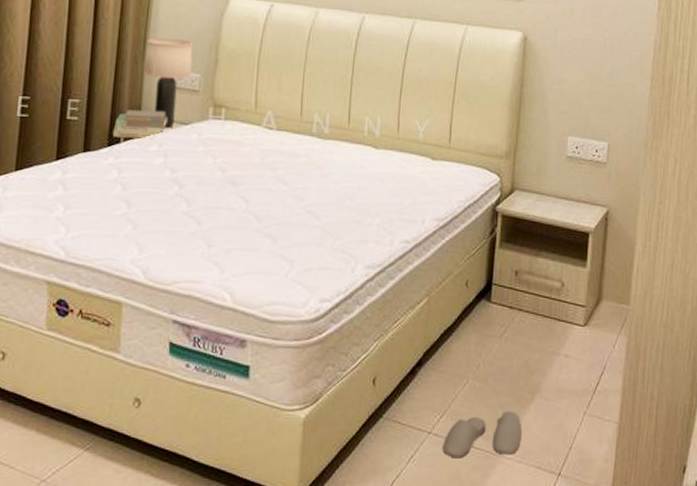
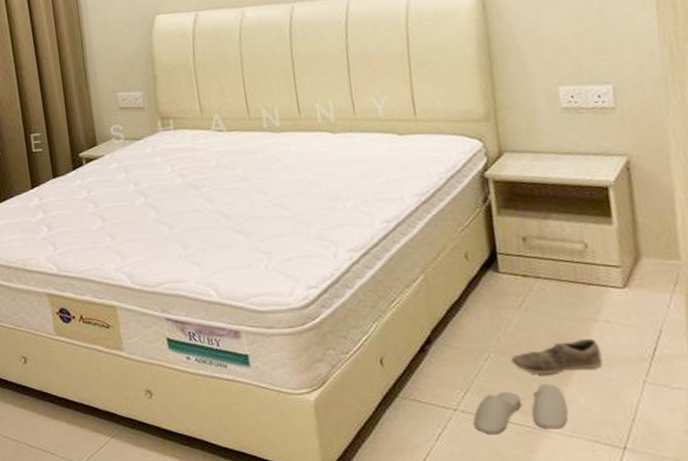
books: present [112,110,168,139] -> none [74,131,121,161]
table lamp: present [143,37,193,129] -> none [87,63,135,147]
shoe: none [484,371,557,403] -> present [510,339,603,375]

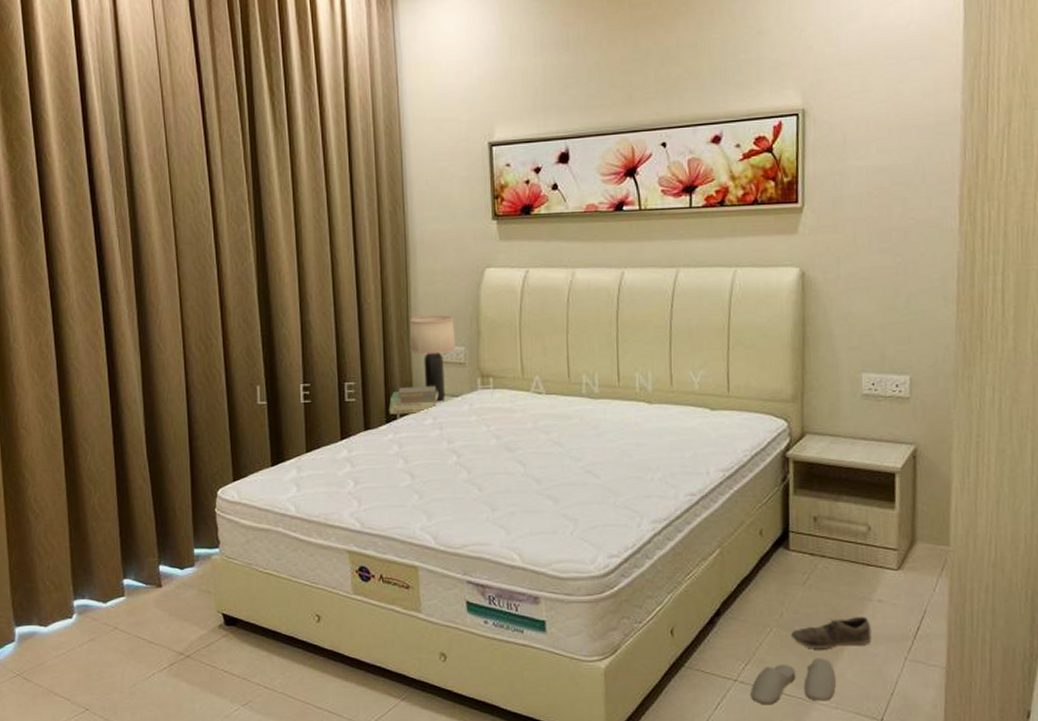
books: none [74,131,121,161] -> present [388,386,439,414]
table lamp: none [87,63,135,147] -> present [409,315,457,402]

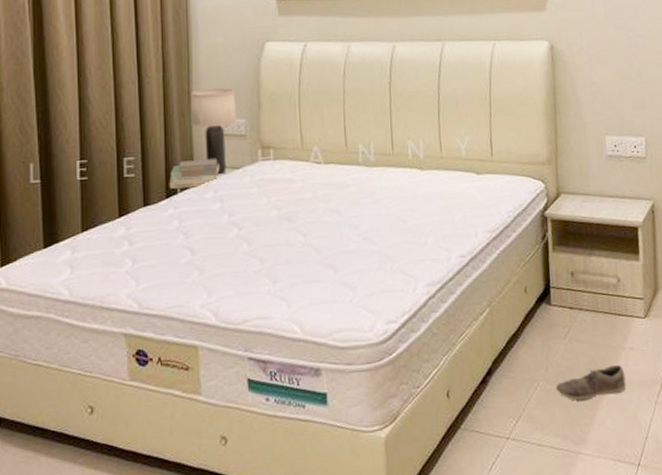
slippers: present [750,658,836,705] -> none [522,408,597,461]

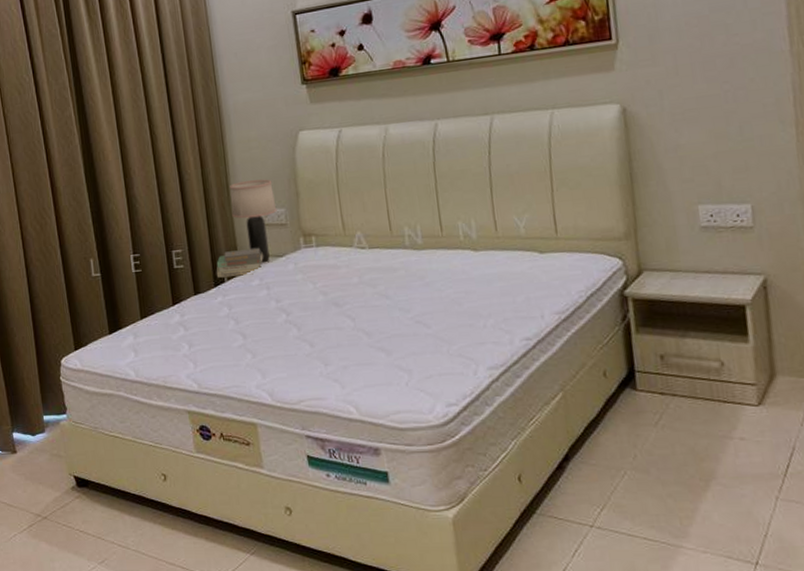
shoe: present [555,365,626,401] -> none [646,456,737,492]

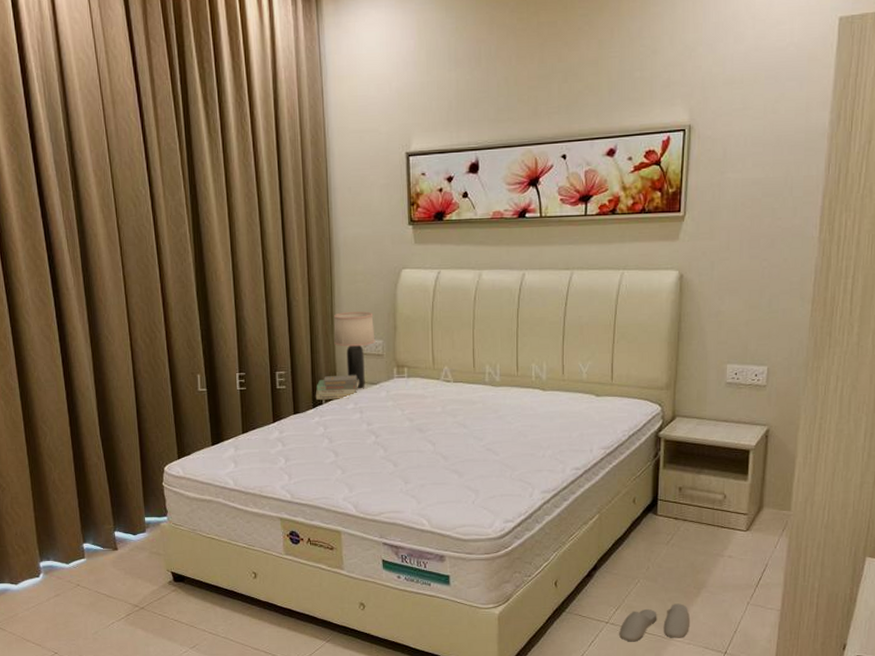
slippers: none [609,500,702,551] -> present [619,603,690,642]

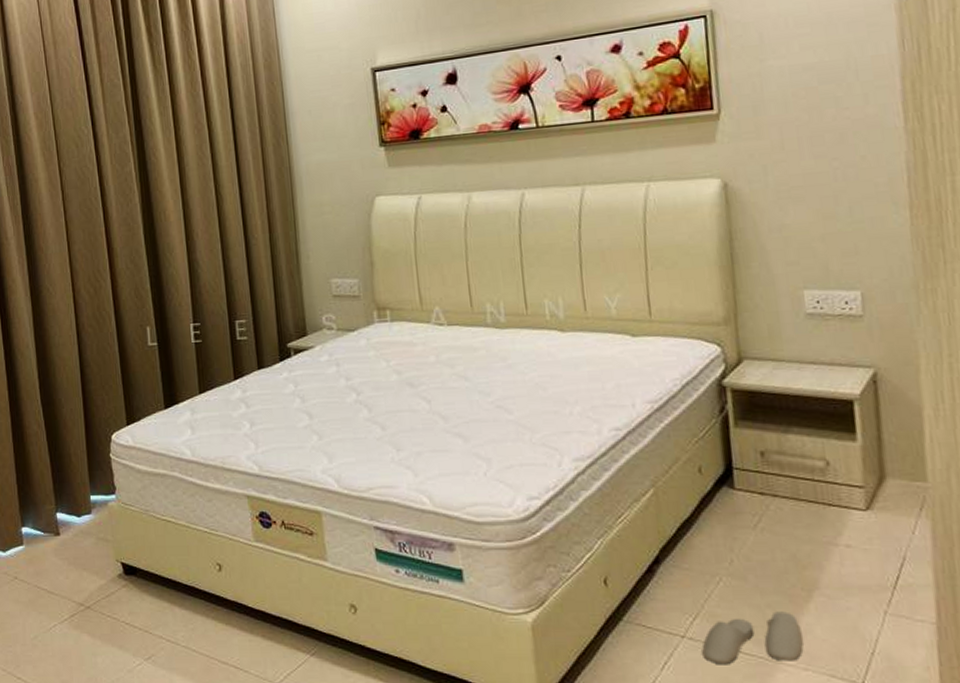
books: present [315,375,359,400] -> none [282,321,333,352]
table lamp: present [334,311,376,389] -> none [300,247,350,338]

